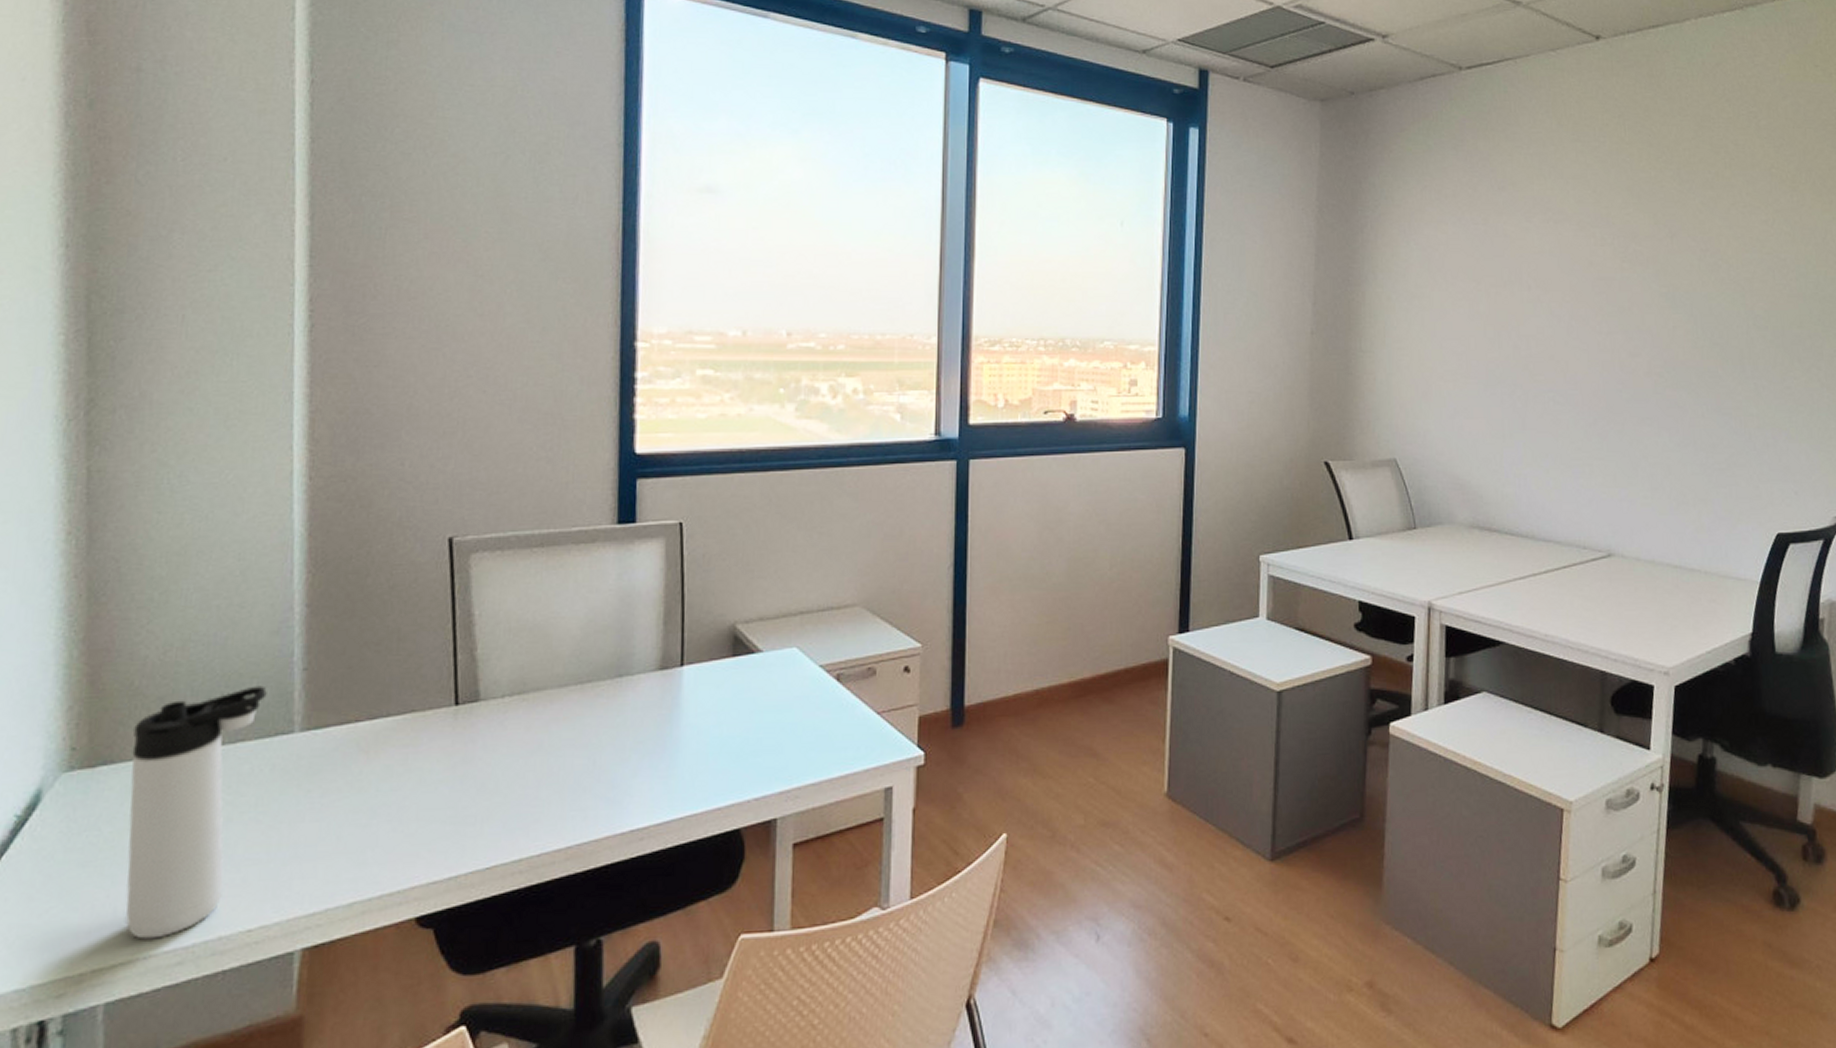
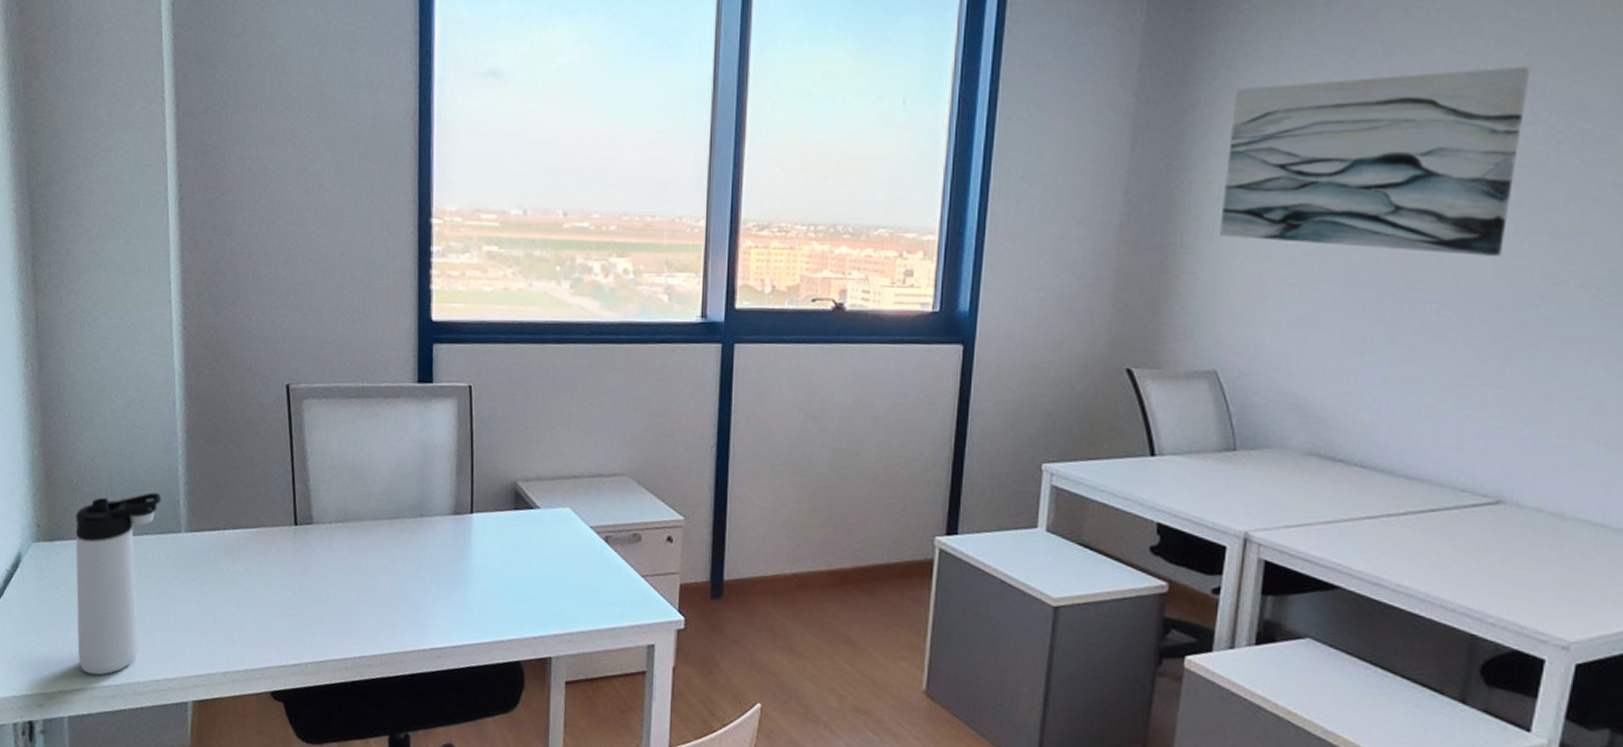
wall art: none [1389,201,1598,352] -> present [1220,66,1530,256]

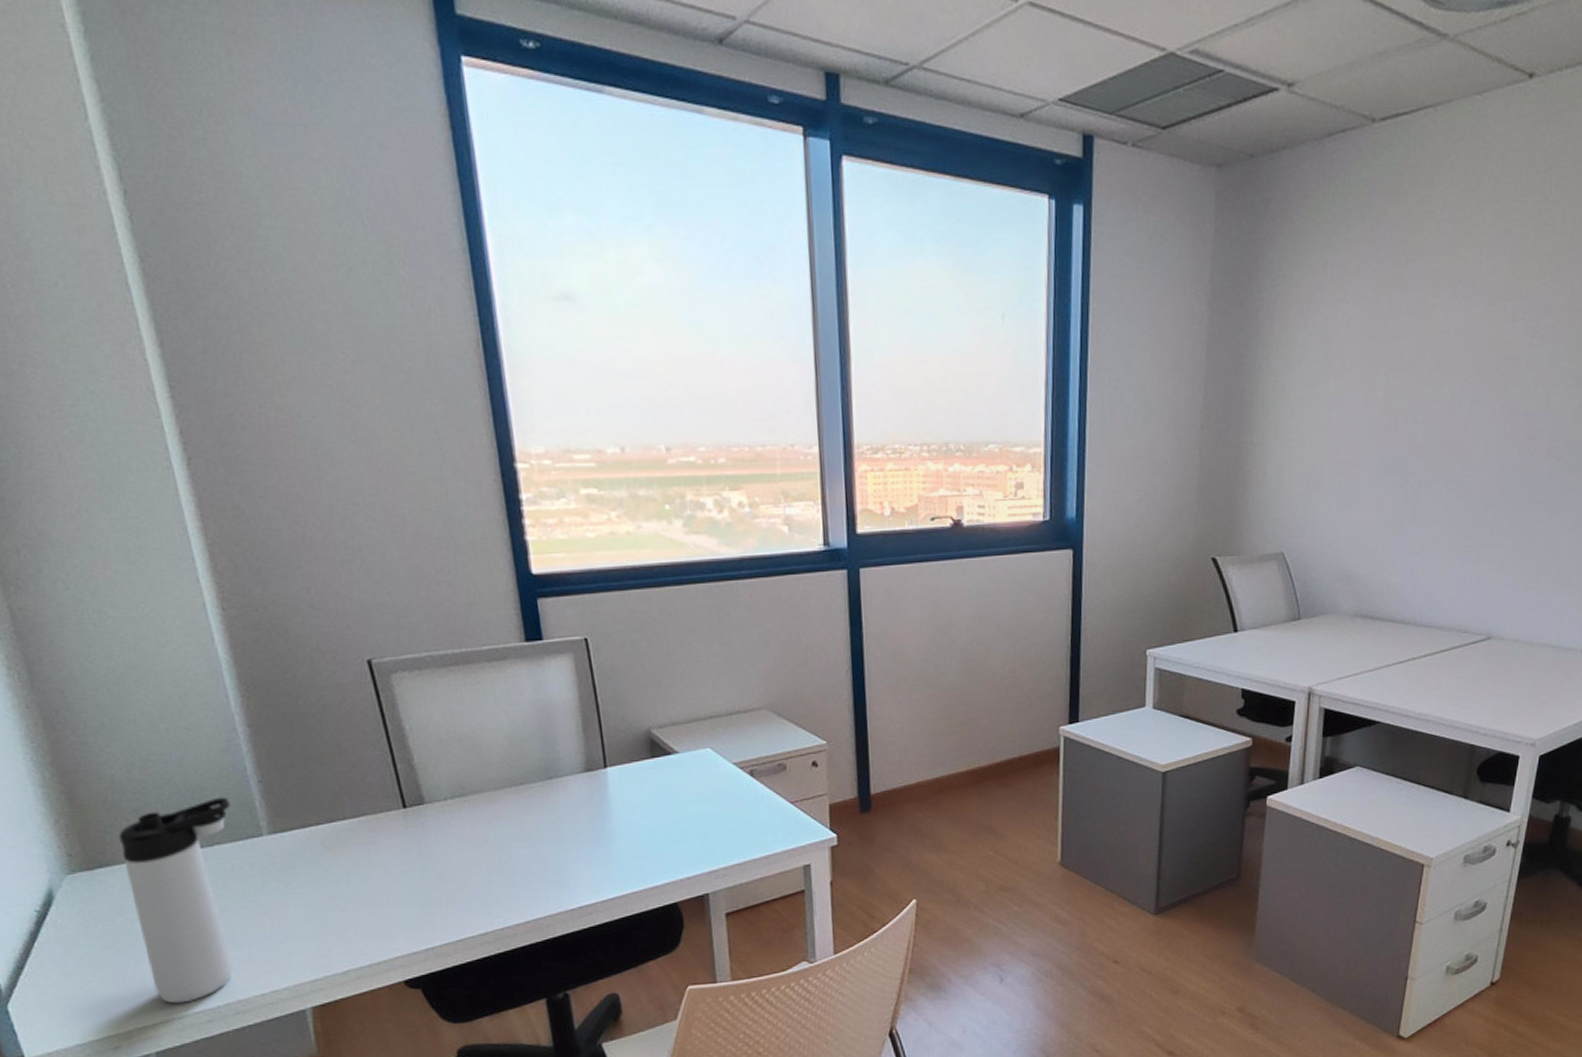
wall art: present [1220,66,1530,256] -> none [1282,270,1512,437]

